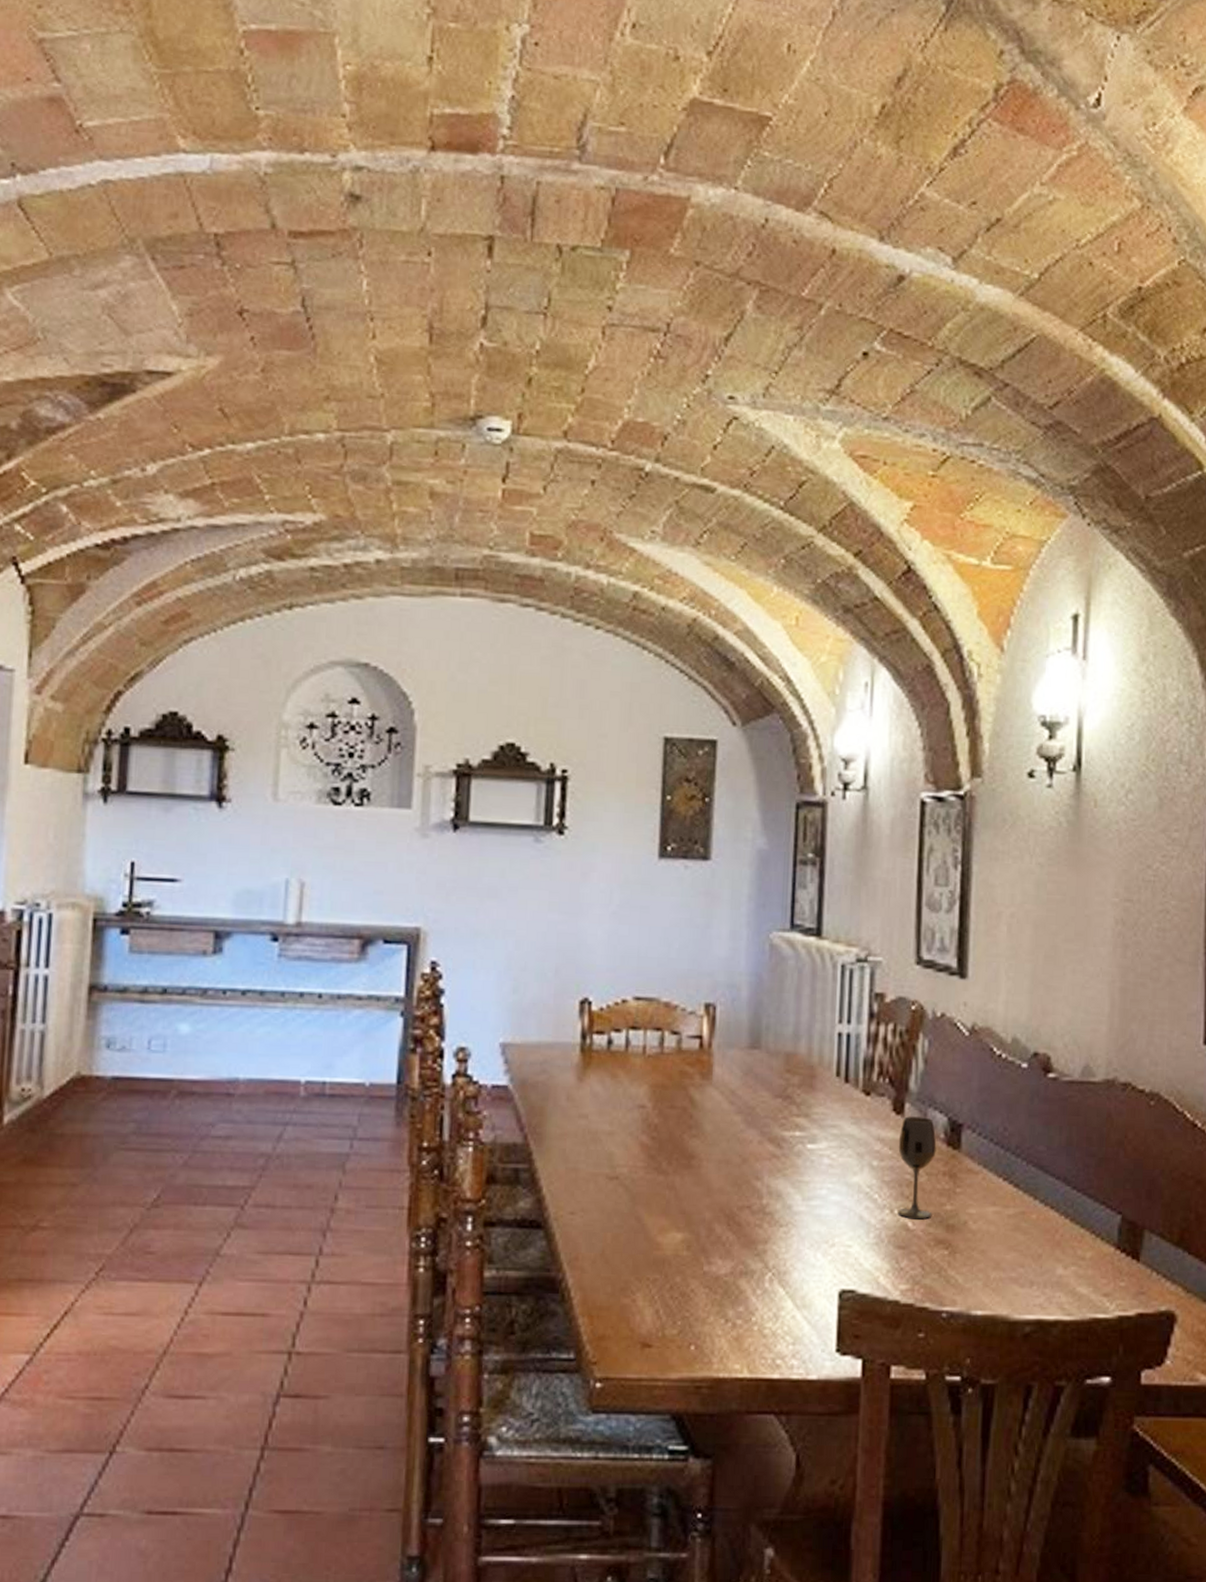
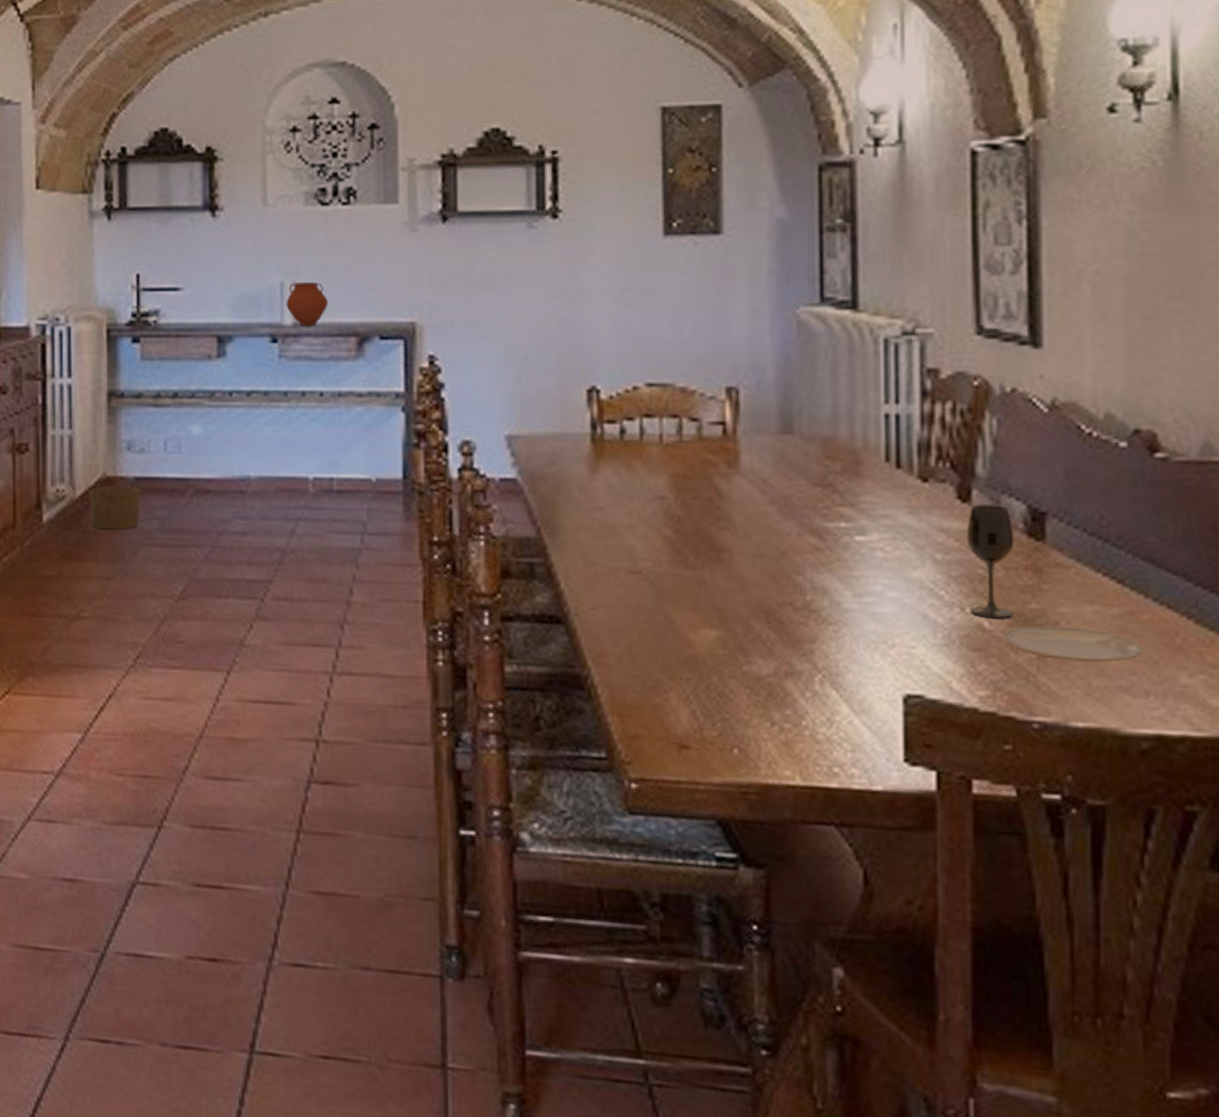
basket: none [58,1080,119,1133] -> present [88,481,141,530]
ceramic pot: none [290,880,335,926] -> present [286,281,329,326]
plate: none [923,1224,1031,1258] -> present [1003,625,1144,663]

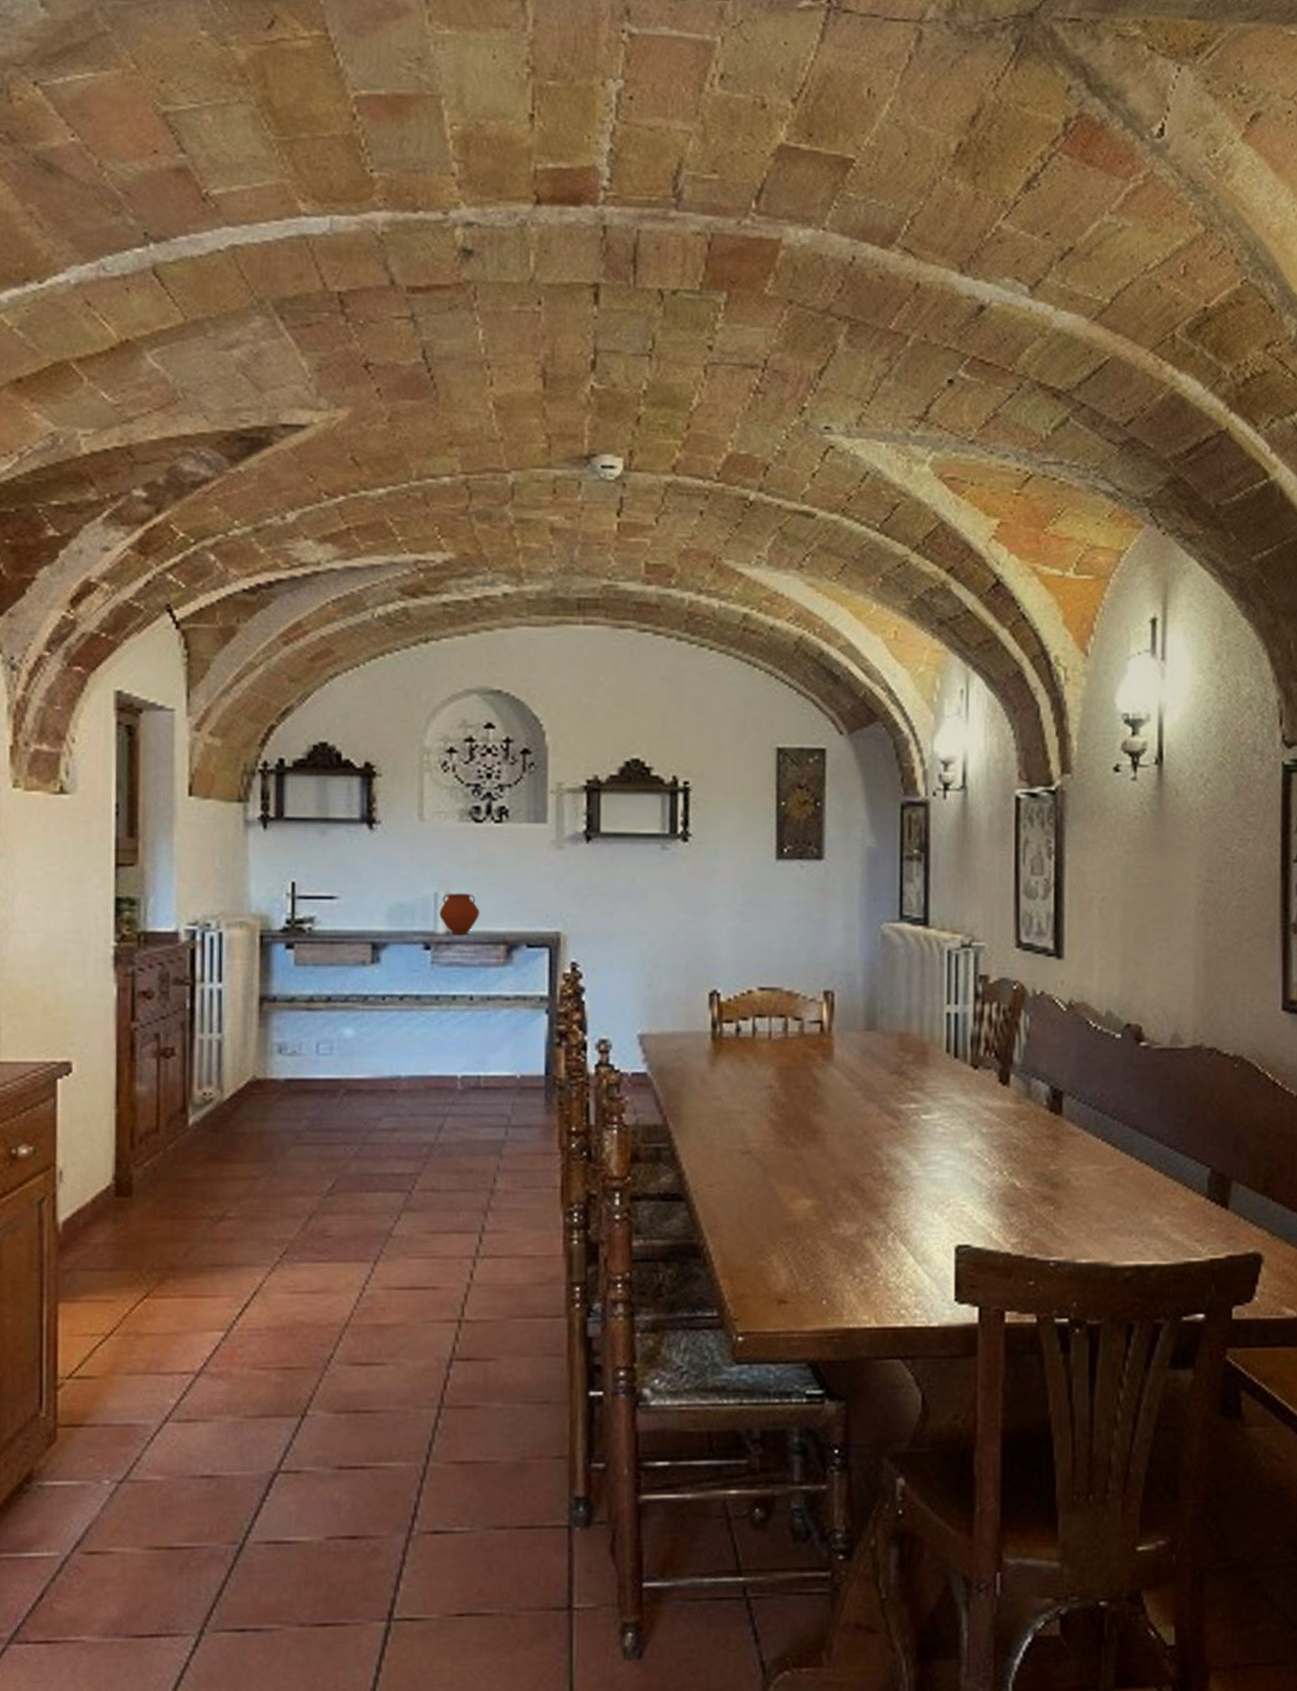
basket: present [88,481,141,530] -> none [237,1083,292,1131]
wine glass: present [966,504,1014,619] -> none [1005,1086,1040,1179]
plate: present [1003,625,1144,663] -> none [1030,1182,1129,1211]

